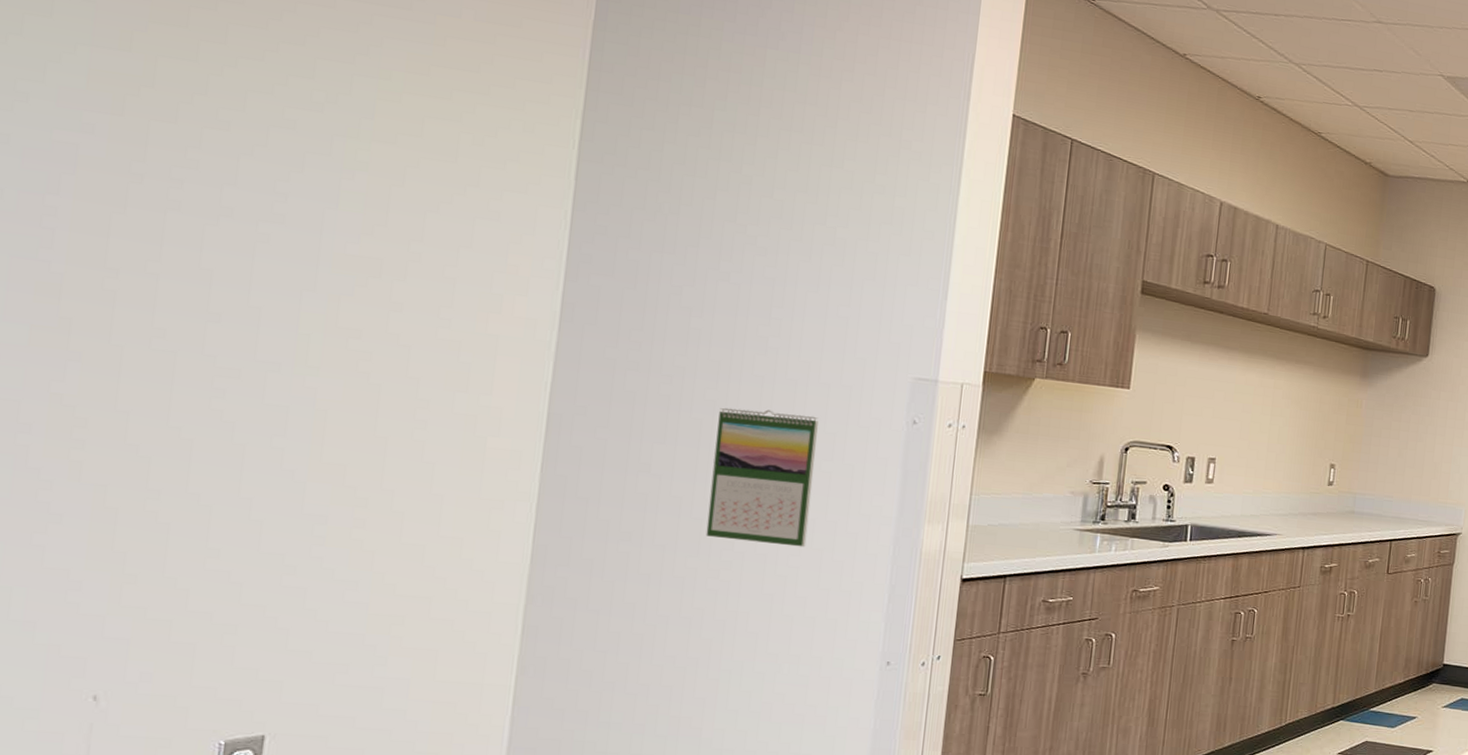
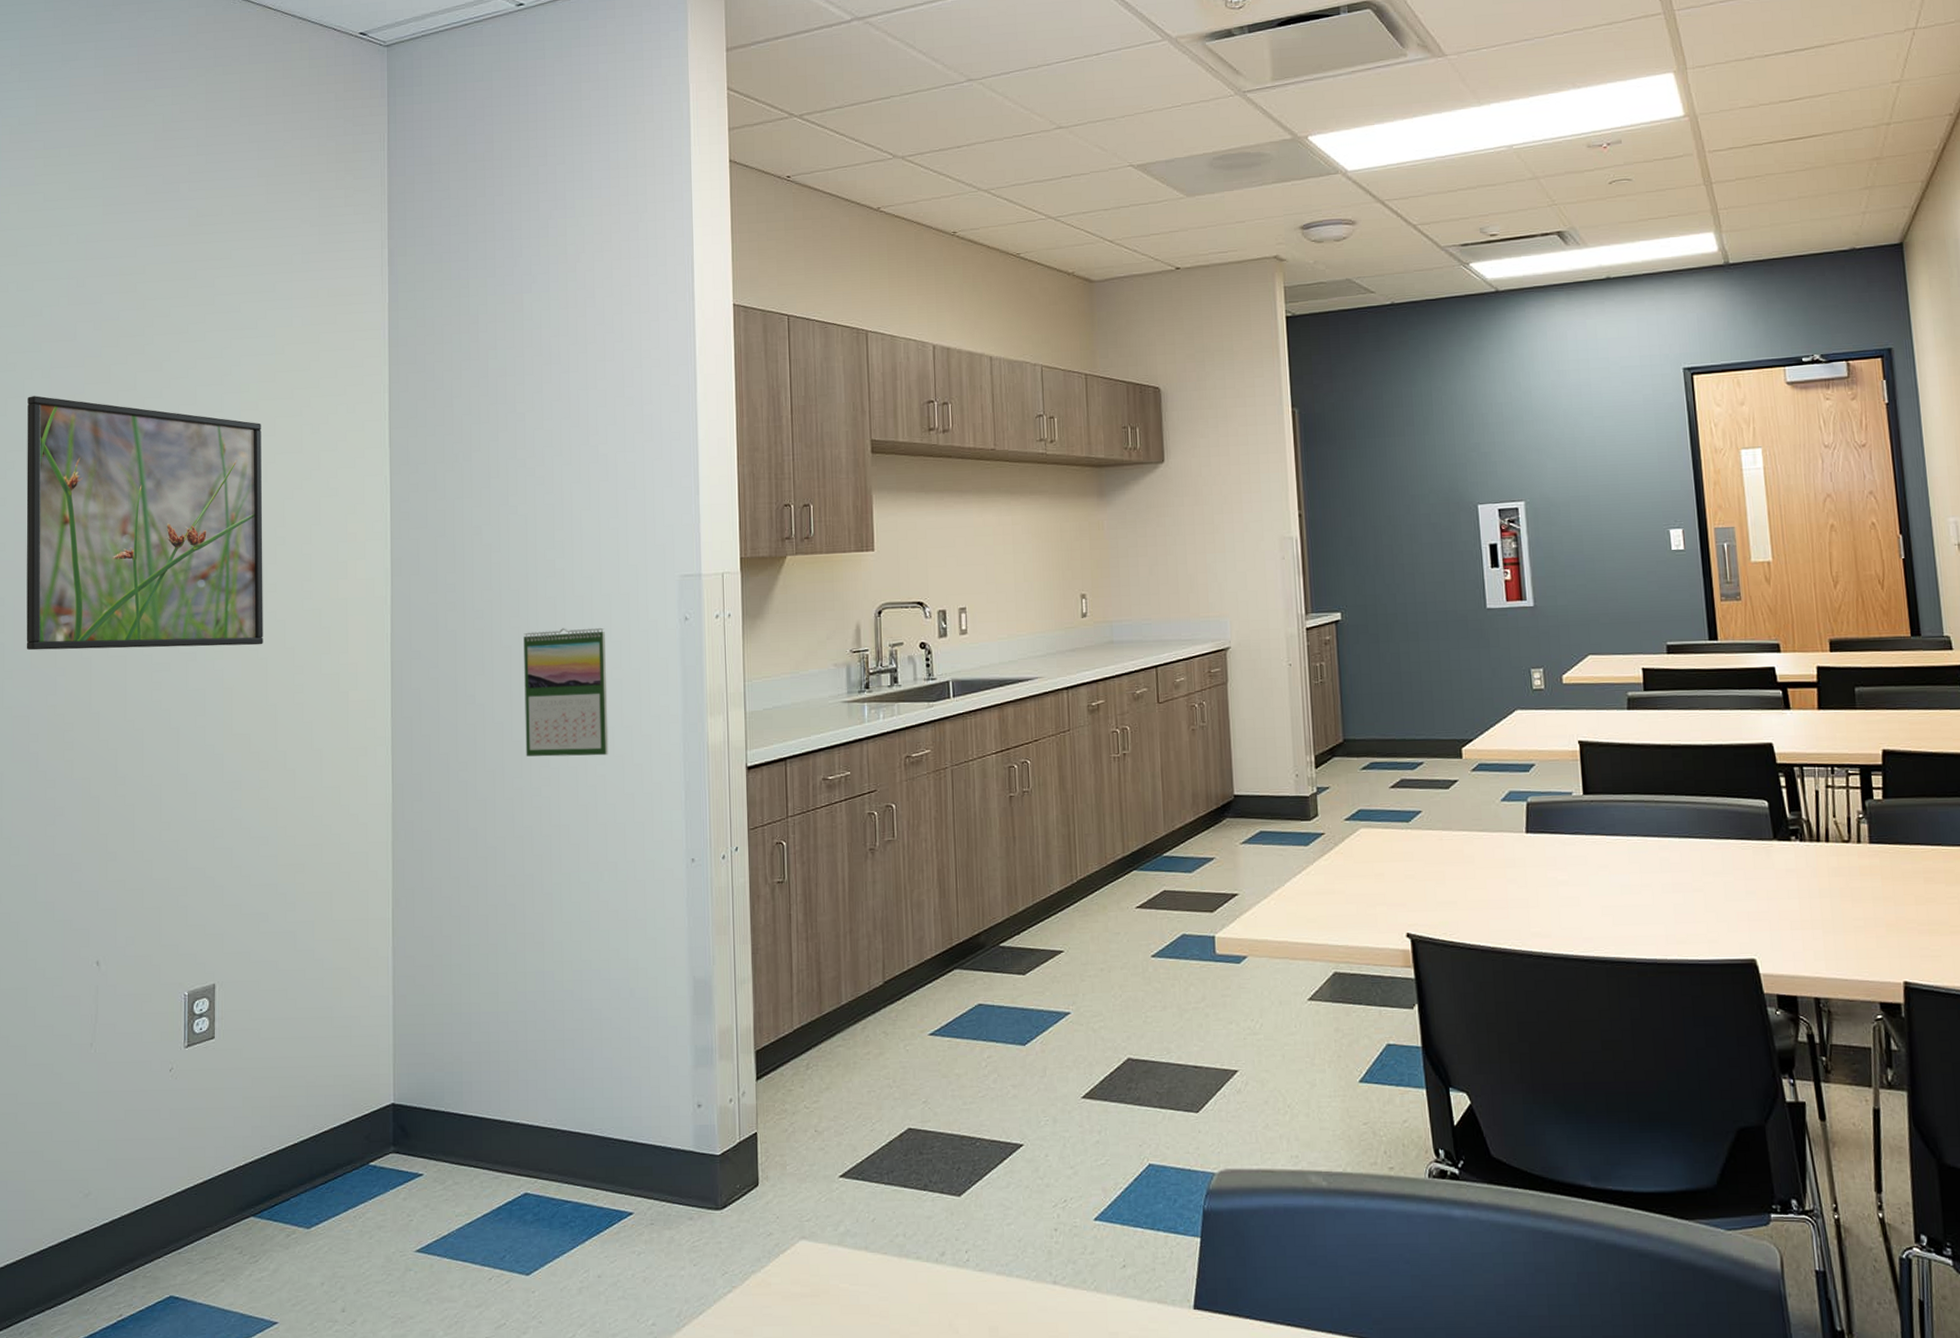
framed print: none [24,18,404,369] -> present [26,396,263,651]

